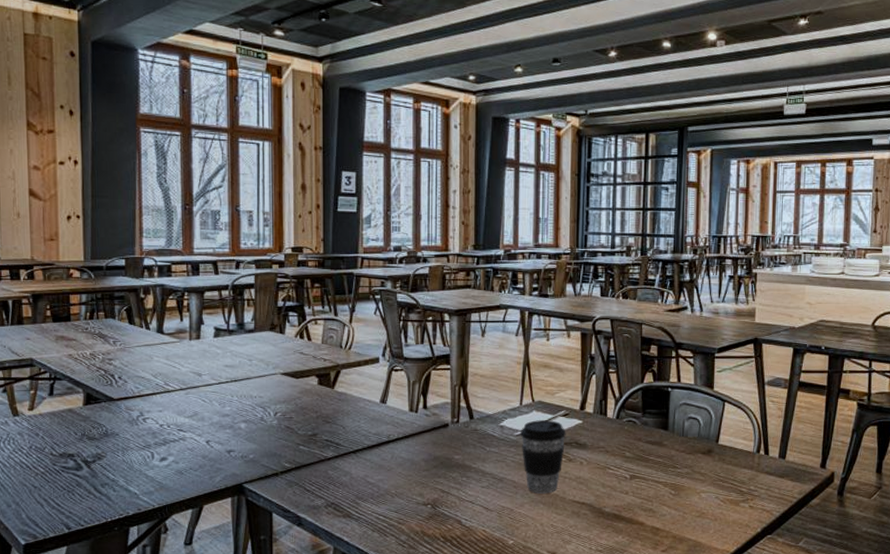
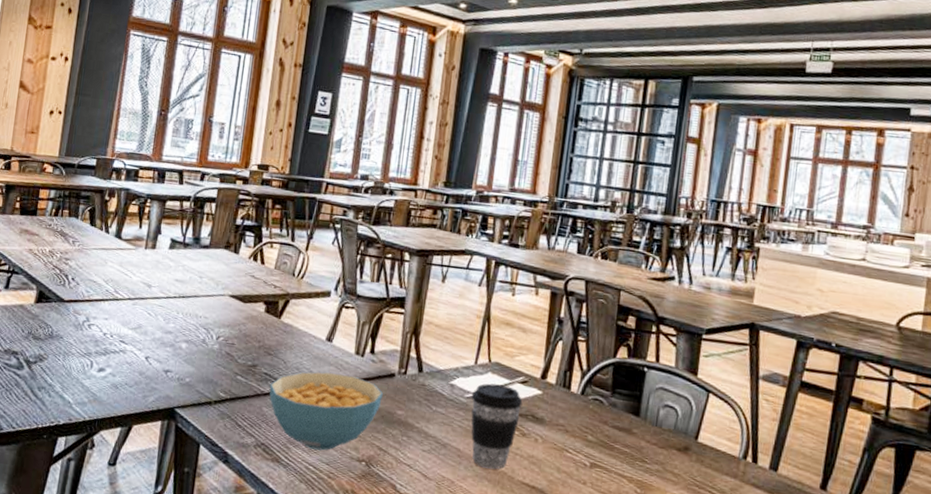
cereal bowl: none [332,431,439,501] -> present [269,372,383,451]

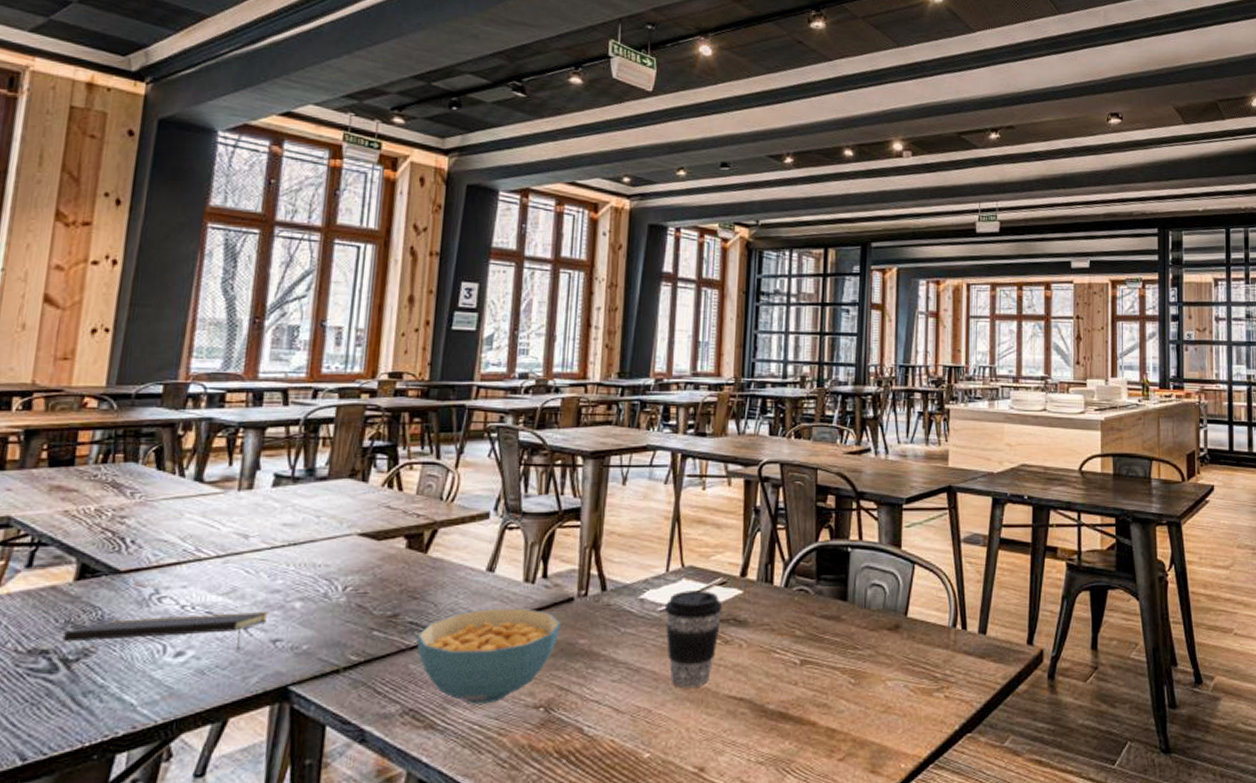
notepad: none [26,337,163,373] -> present [62,612,269,649]

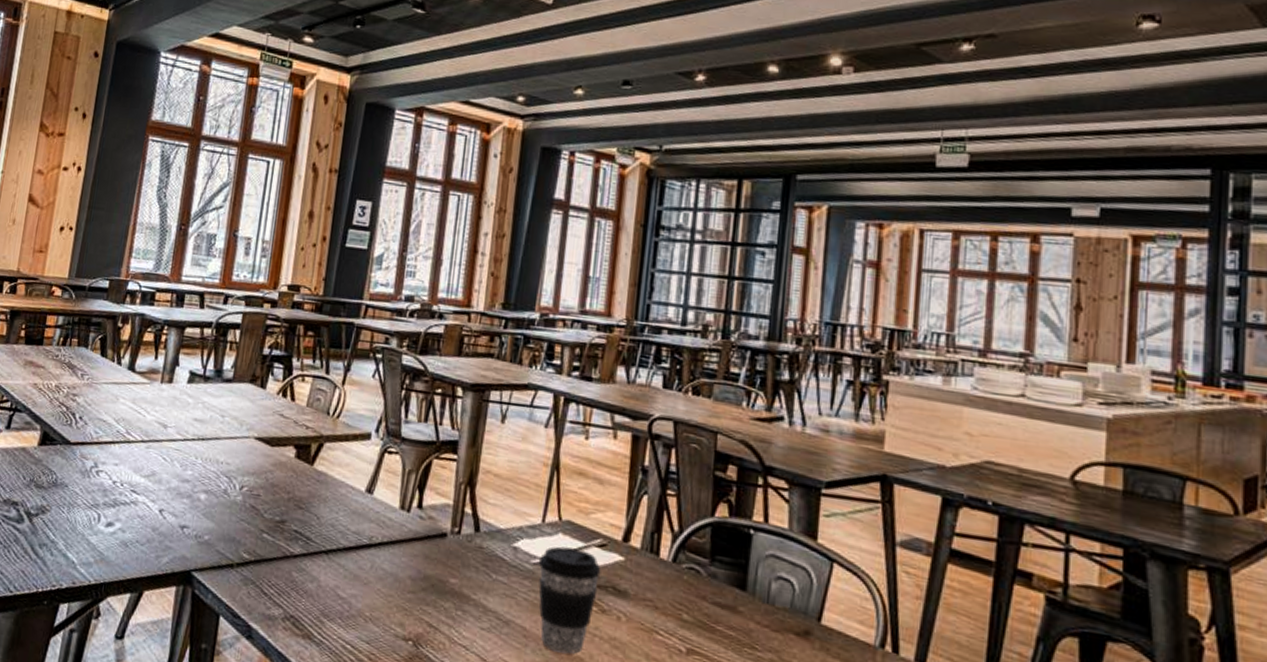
notepad: present [62,612,269,649] -> none [27,485,179,529]
cereal bowl: present [416,609,561,704] -> none [300,529,433,626]

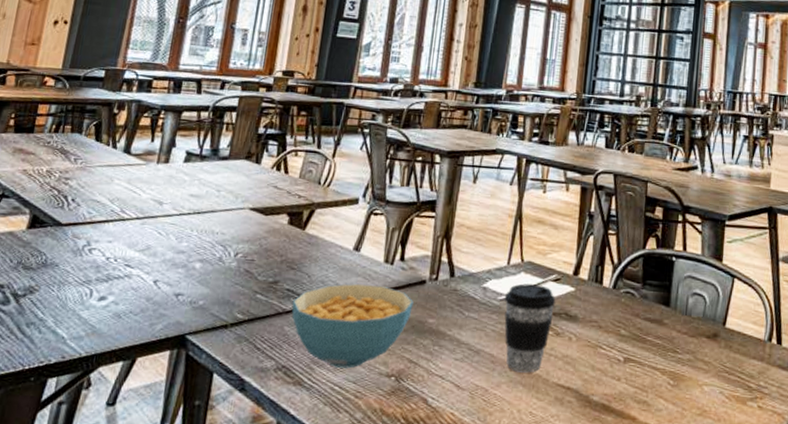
cereal bowl: none [300,529,433,626] -> present [291,284,413,368]

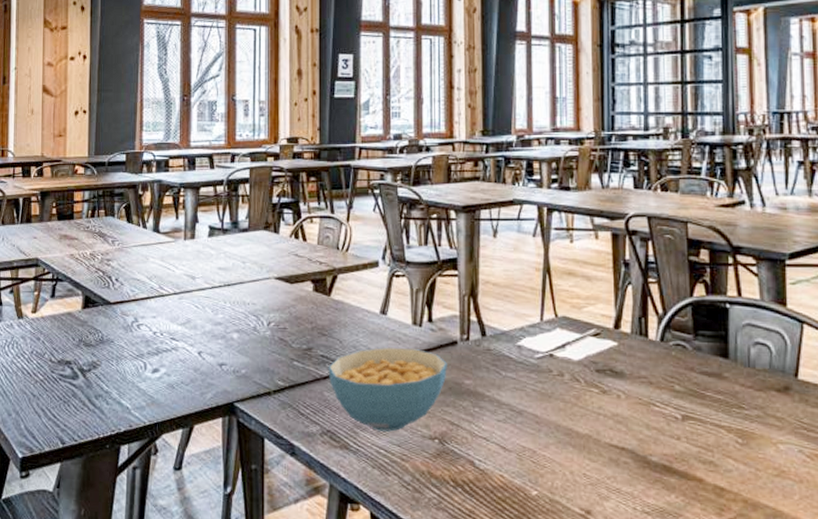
coffee cup: present [504,283,556,373] -> none [541,340,598,433]

